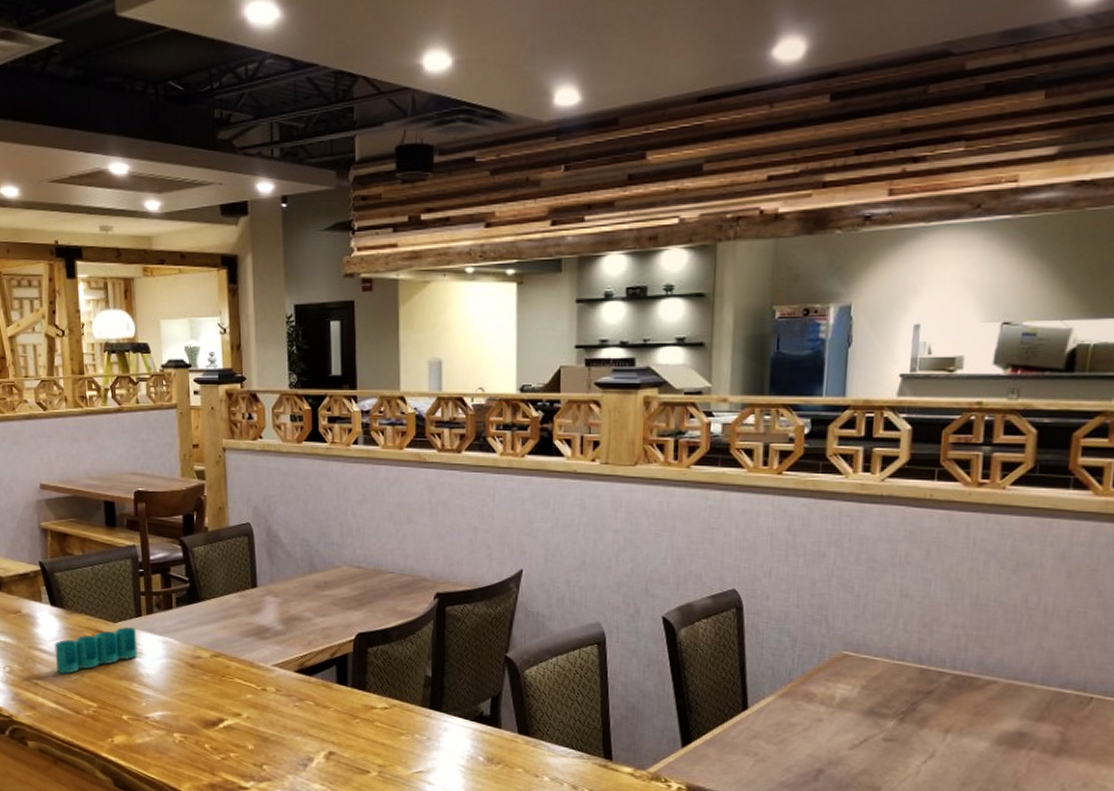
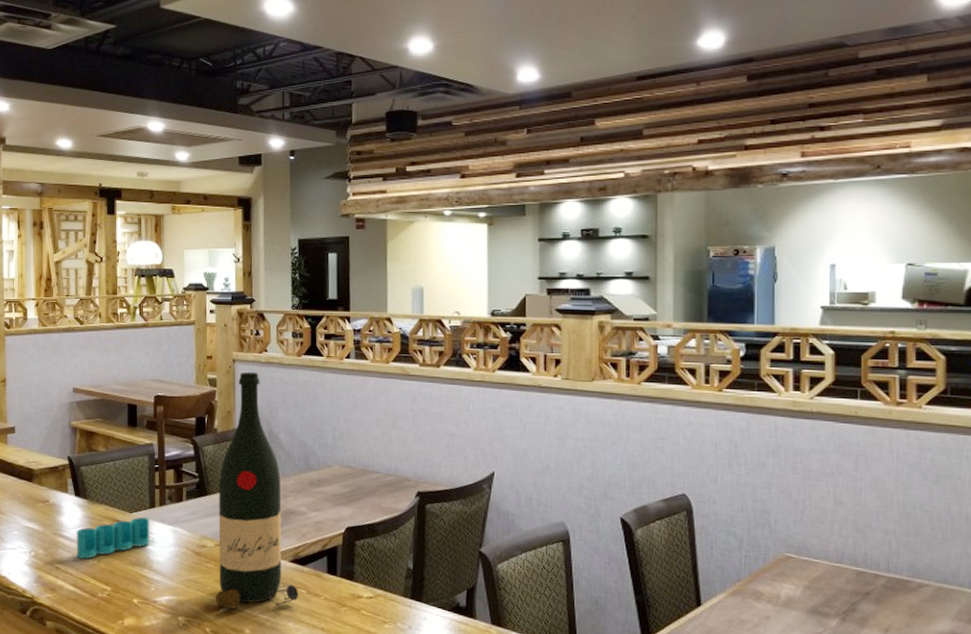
wine bottle: none [212,462,306,723] -> present [216,372,299,609]

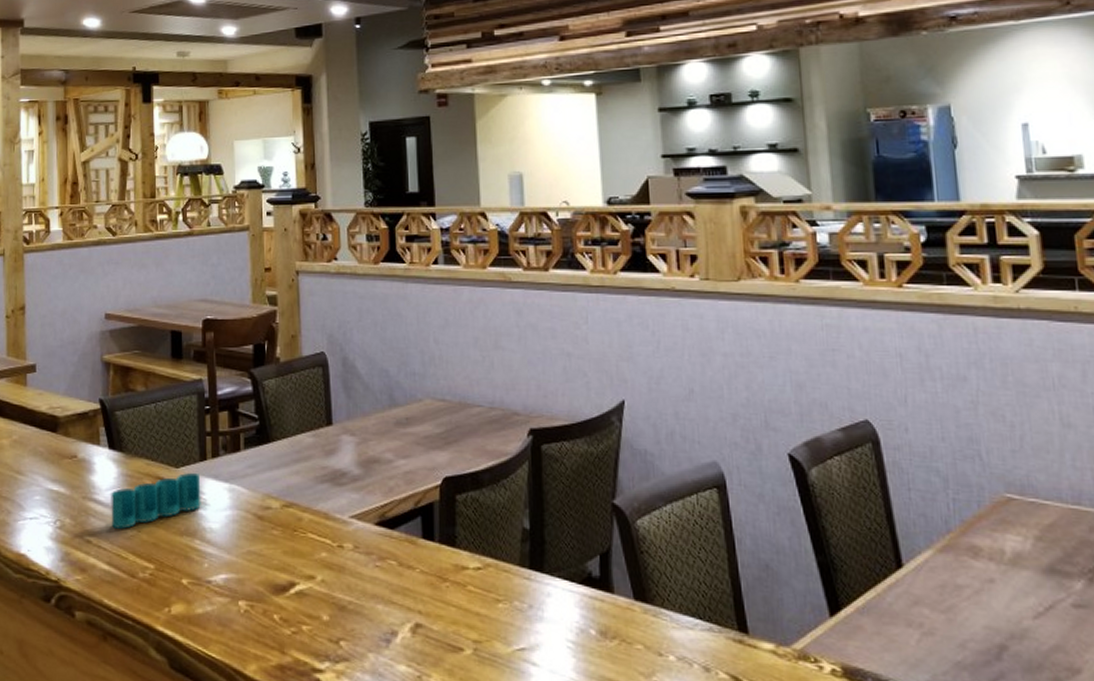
wine bottle: present [216,372,299,609] -> none [283,285,388,588]

